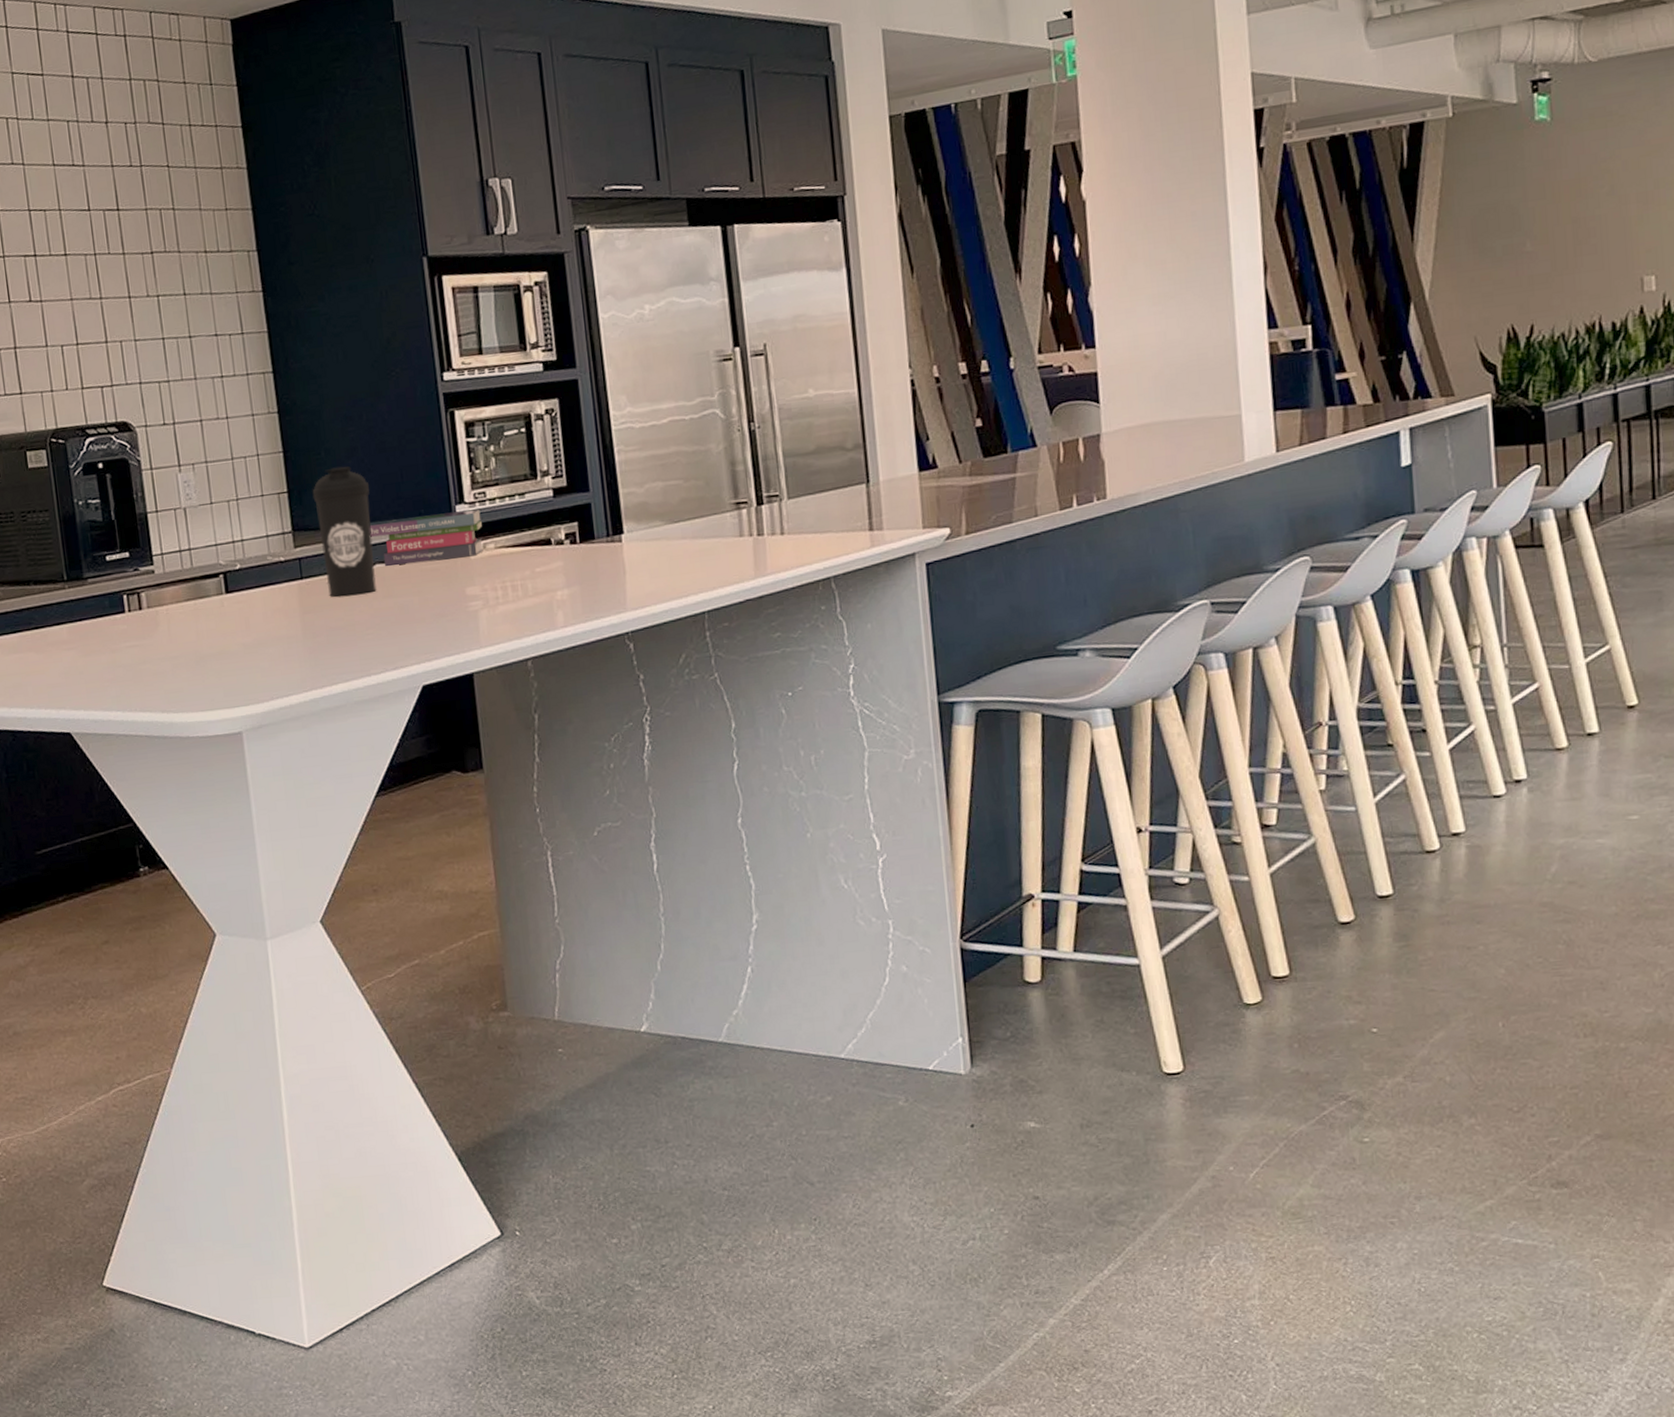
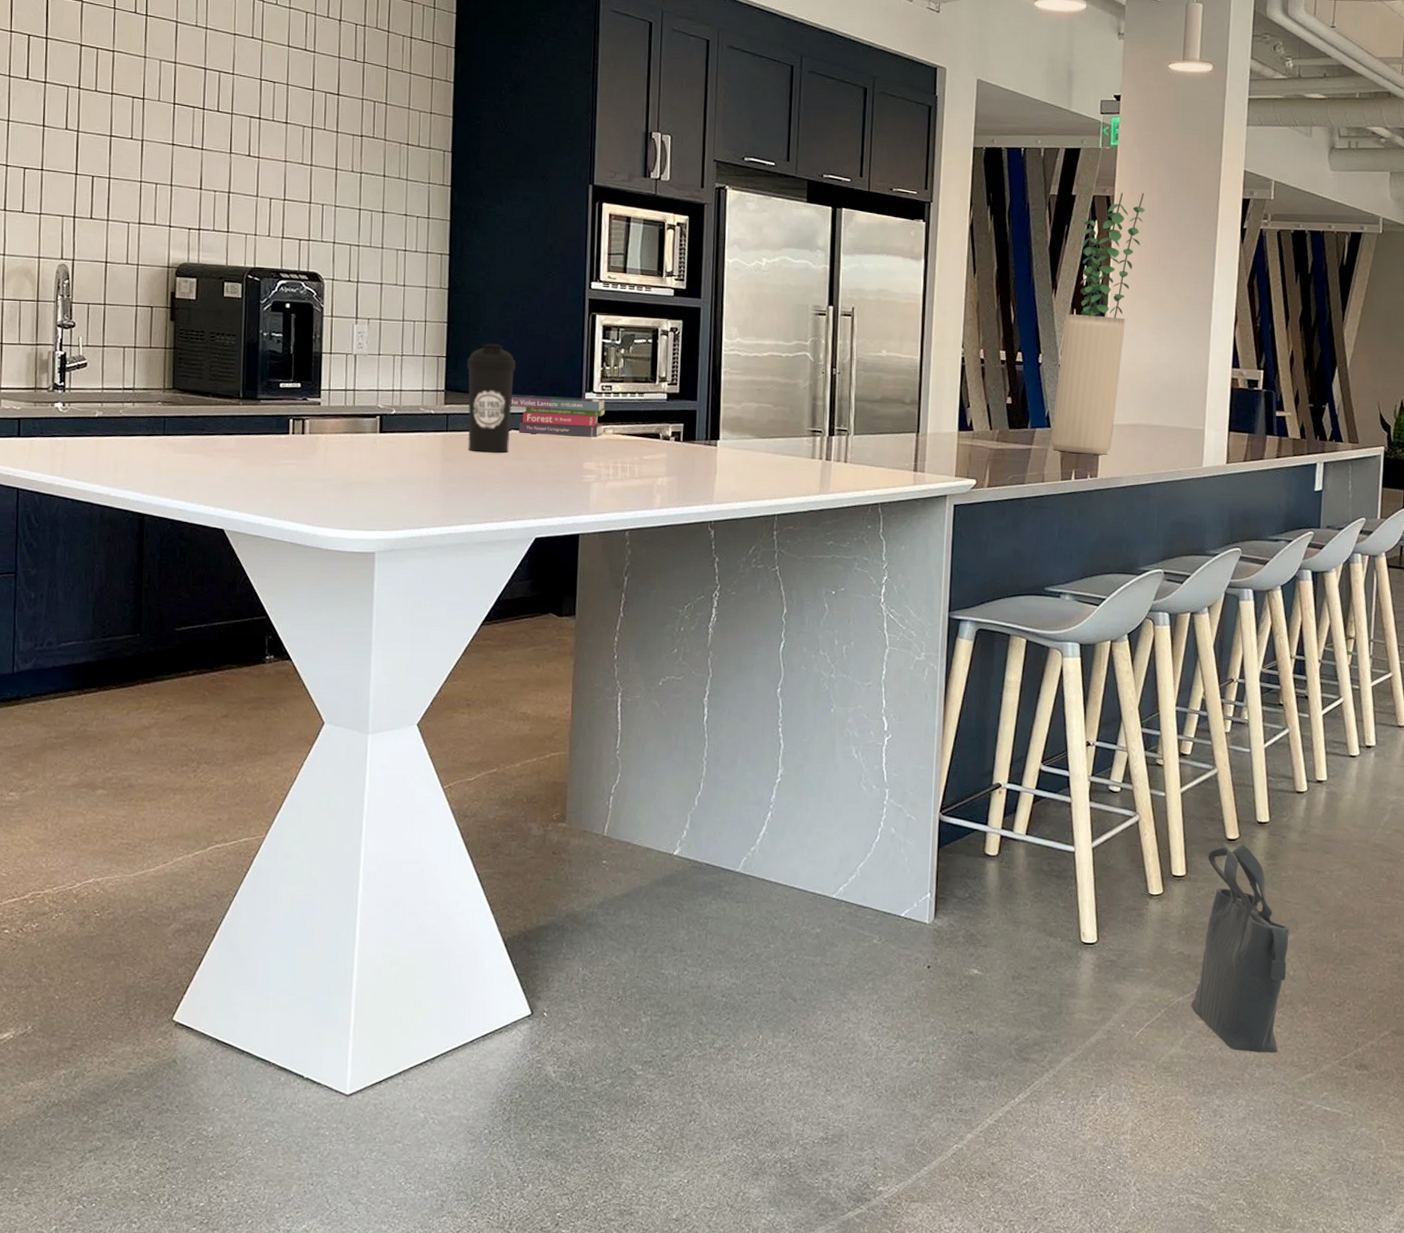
vase: none [1036,129,1124,475] -> present [1051,192,1145,455]
tote bag: none [1316,925,1443,1183] -> present [1191,843,1290,1053]

